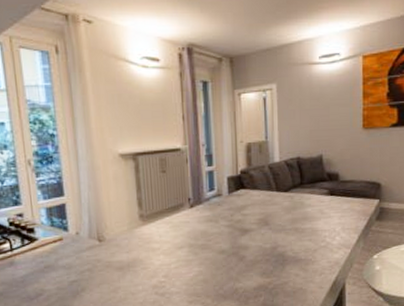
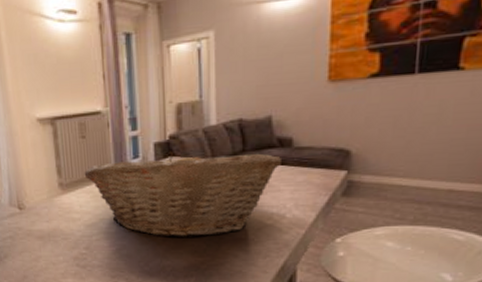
fruit basket: none [164,184,331,262] -> present [84,151,281,239]

